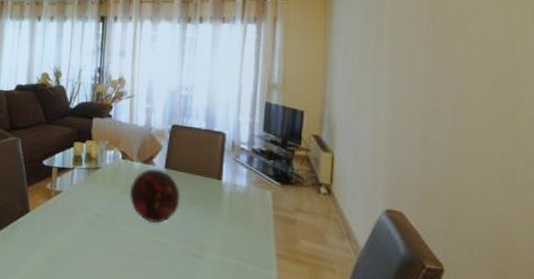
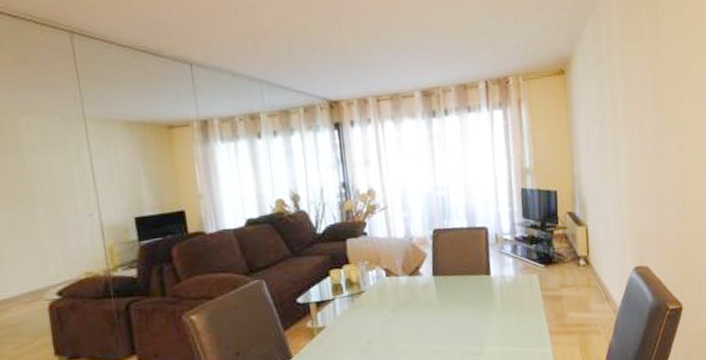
decorative orb: present [130,168,180,224] -> none [400,278,453,334]

